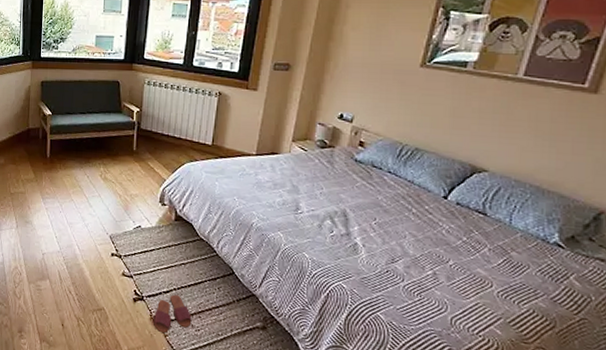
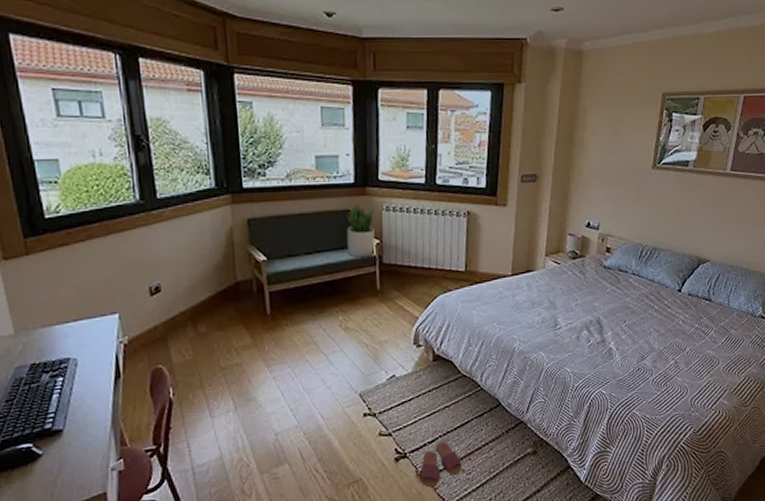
planter: none [113,76,137,122] -> present [347,203,375,258]

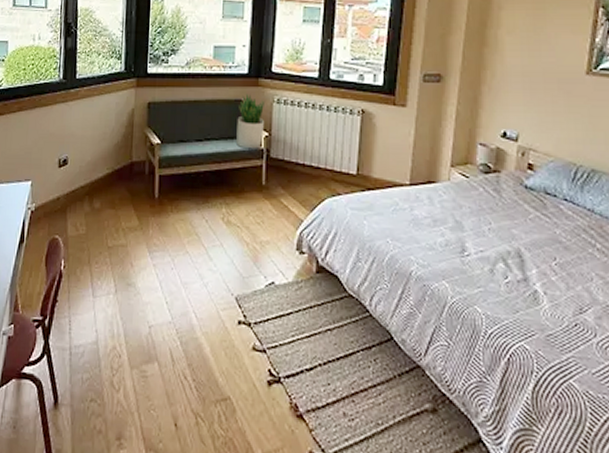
slippers: present [420,441,462,488] -> none [295,372,343,428]

